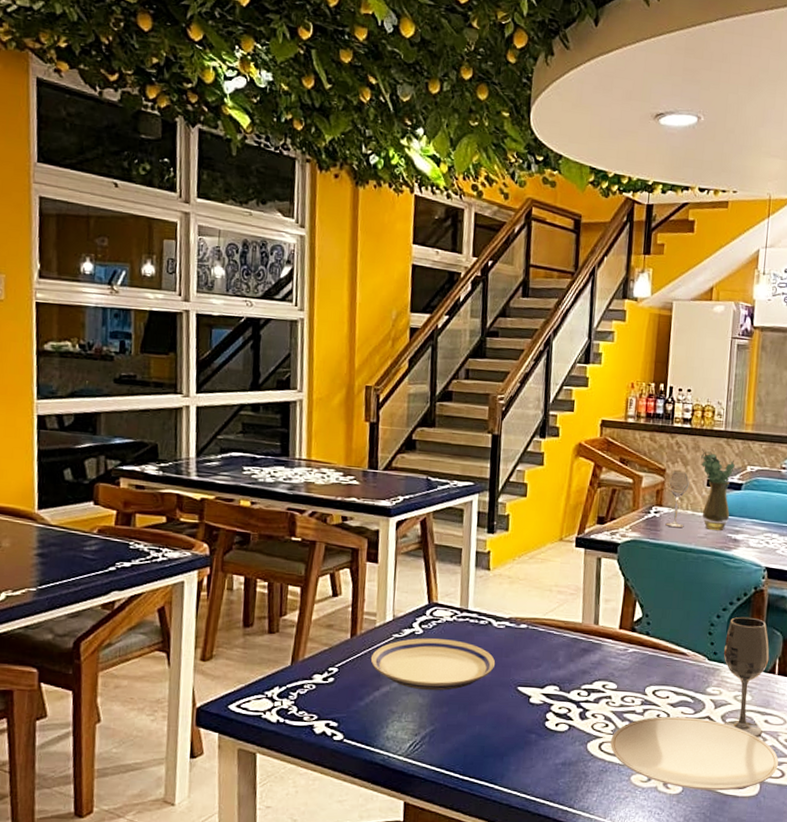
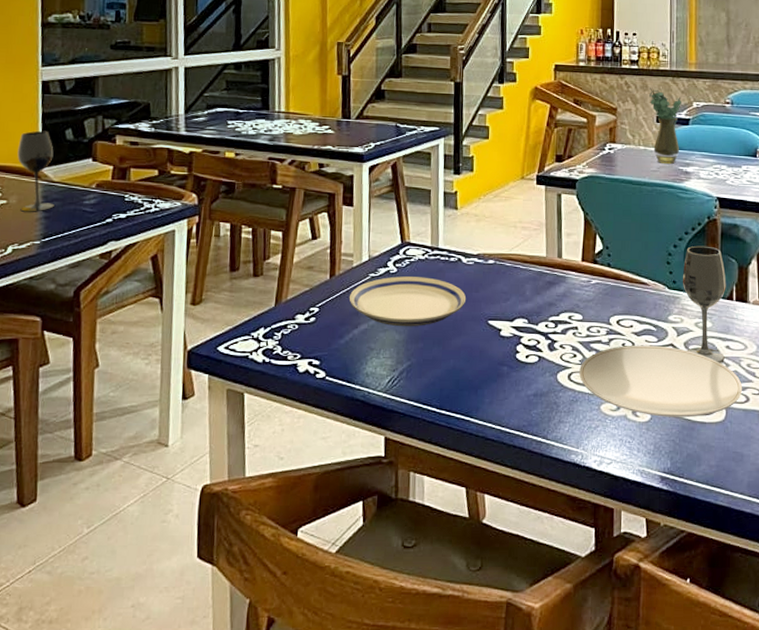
wineglass: none [10,469,52,557] -> present [17,130,54,212]
wineglass: present [665,470,690,528] -> none [620,109,640,163]

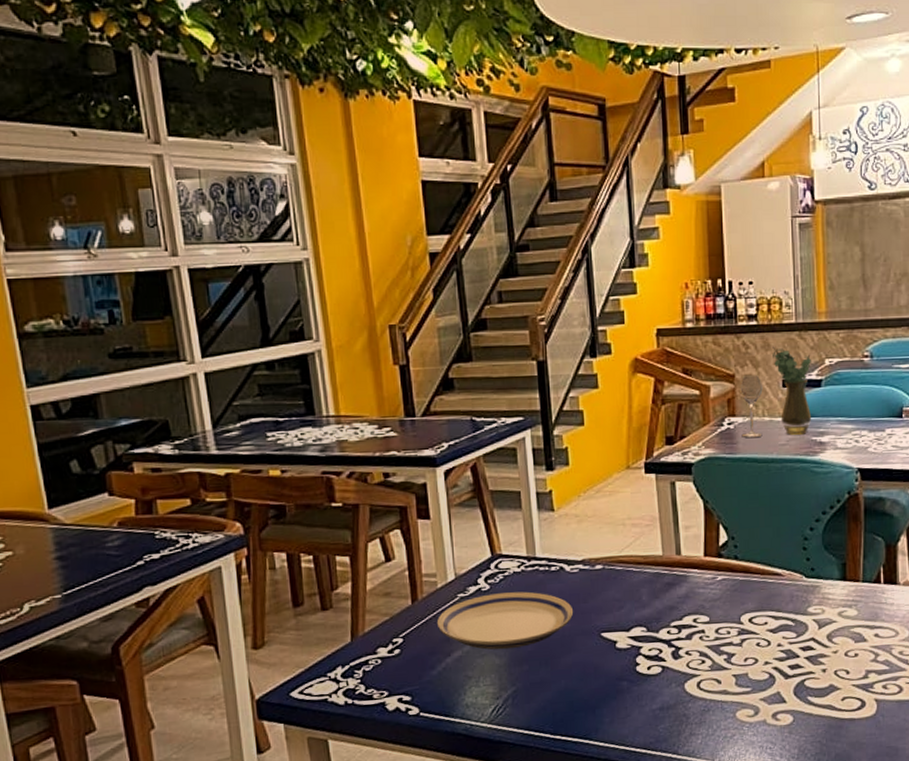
wineglass: present [17,130,54,212] -> none [14,465,71,563]
plate: present [579,345,743,417] -> none [709,641,895,718]
wineglass: none [620,109,640,163] -> present [739,374,763,438]
wine glass: present [682,245,726,363] -> none [821,525,873,654]

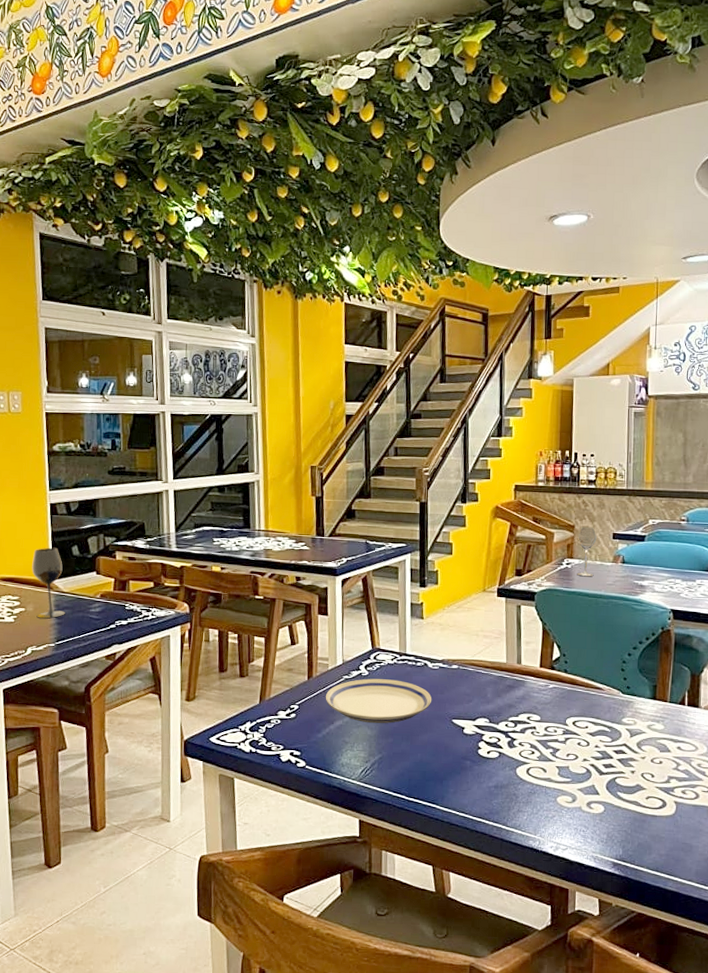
wineglass: none [14,465,71,563] -> present [32,547,65,619]
vase: present [772,346,812,436] -> none [606,506,638,579]

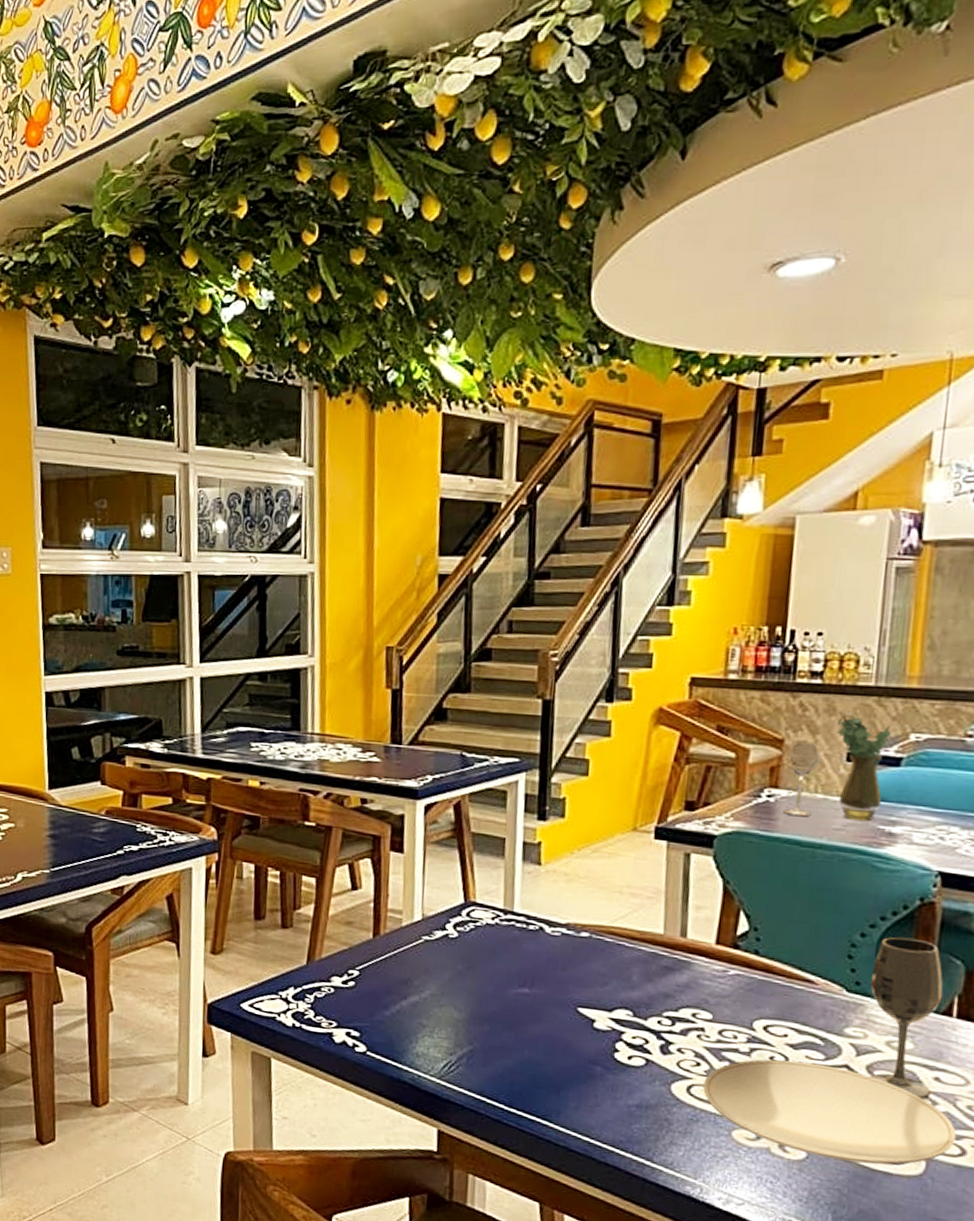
wineglass: present [32,547,65,619] -> none [23,748,63,839]
plate: present [325,678,432,724] -> none [396,942,549,1006]
plate: none [537,744,693,811] -> present [703,1059,957,1165]
vase: none [606,506,638,579] -> present [838,711,891,822]
wine glass: none [636,654,679,763] -> present [870,937,944,1099]

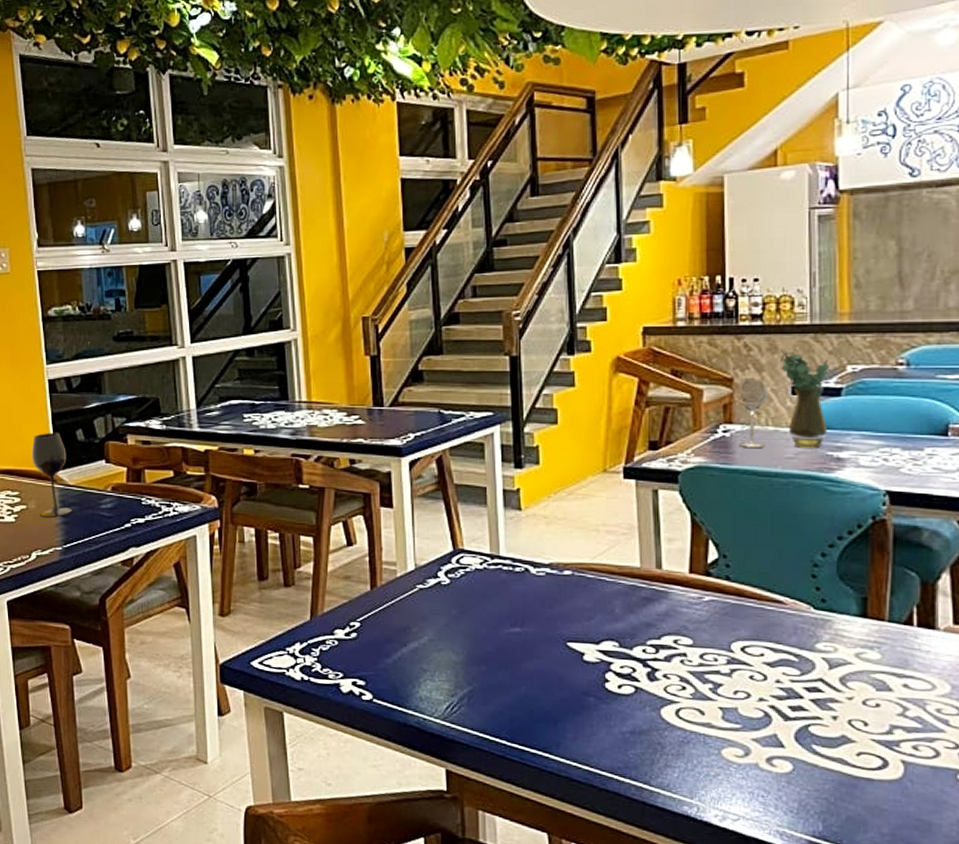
wineglass: none [23,748,63,839] -> present [31,432,72,517]
plate: present [703,1059,957,1165] -> none [691,678,930,772]
wine glass: present [870,937,944,1099] -> none [835,554,902,706]

